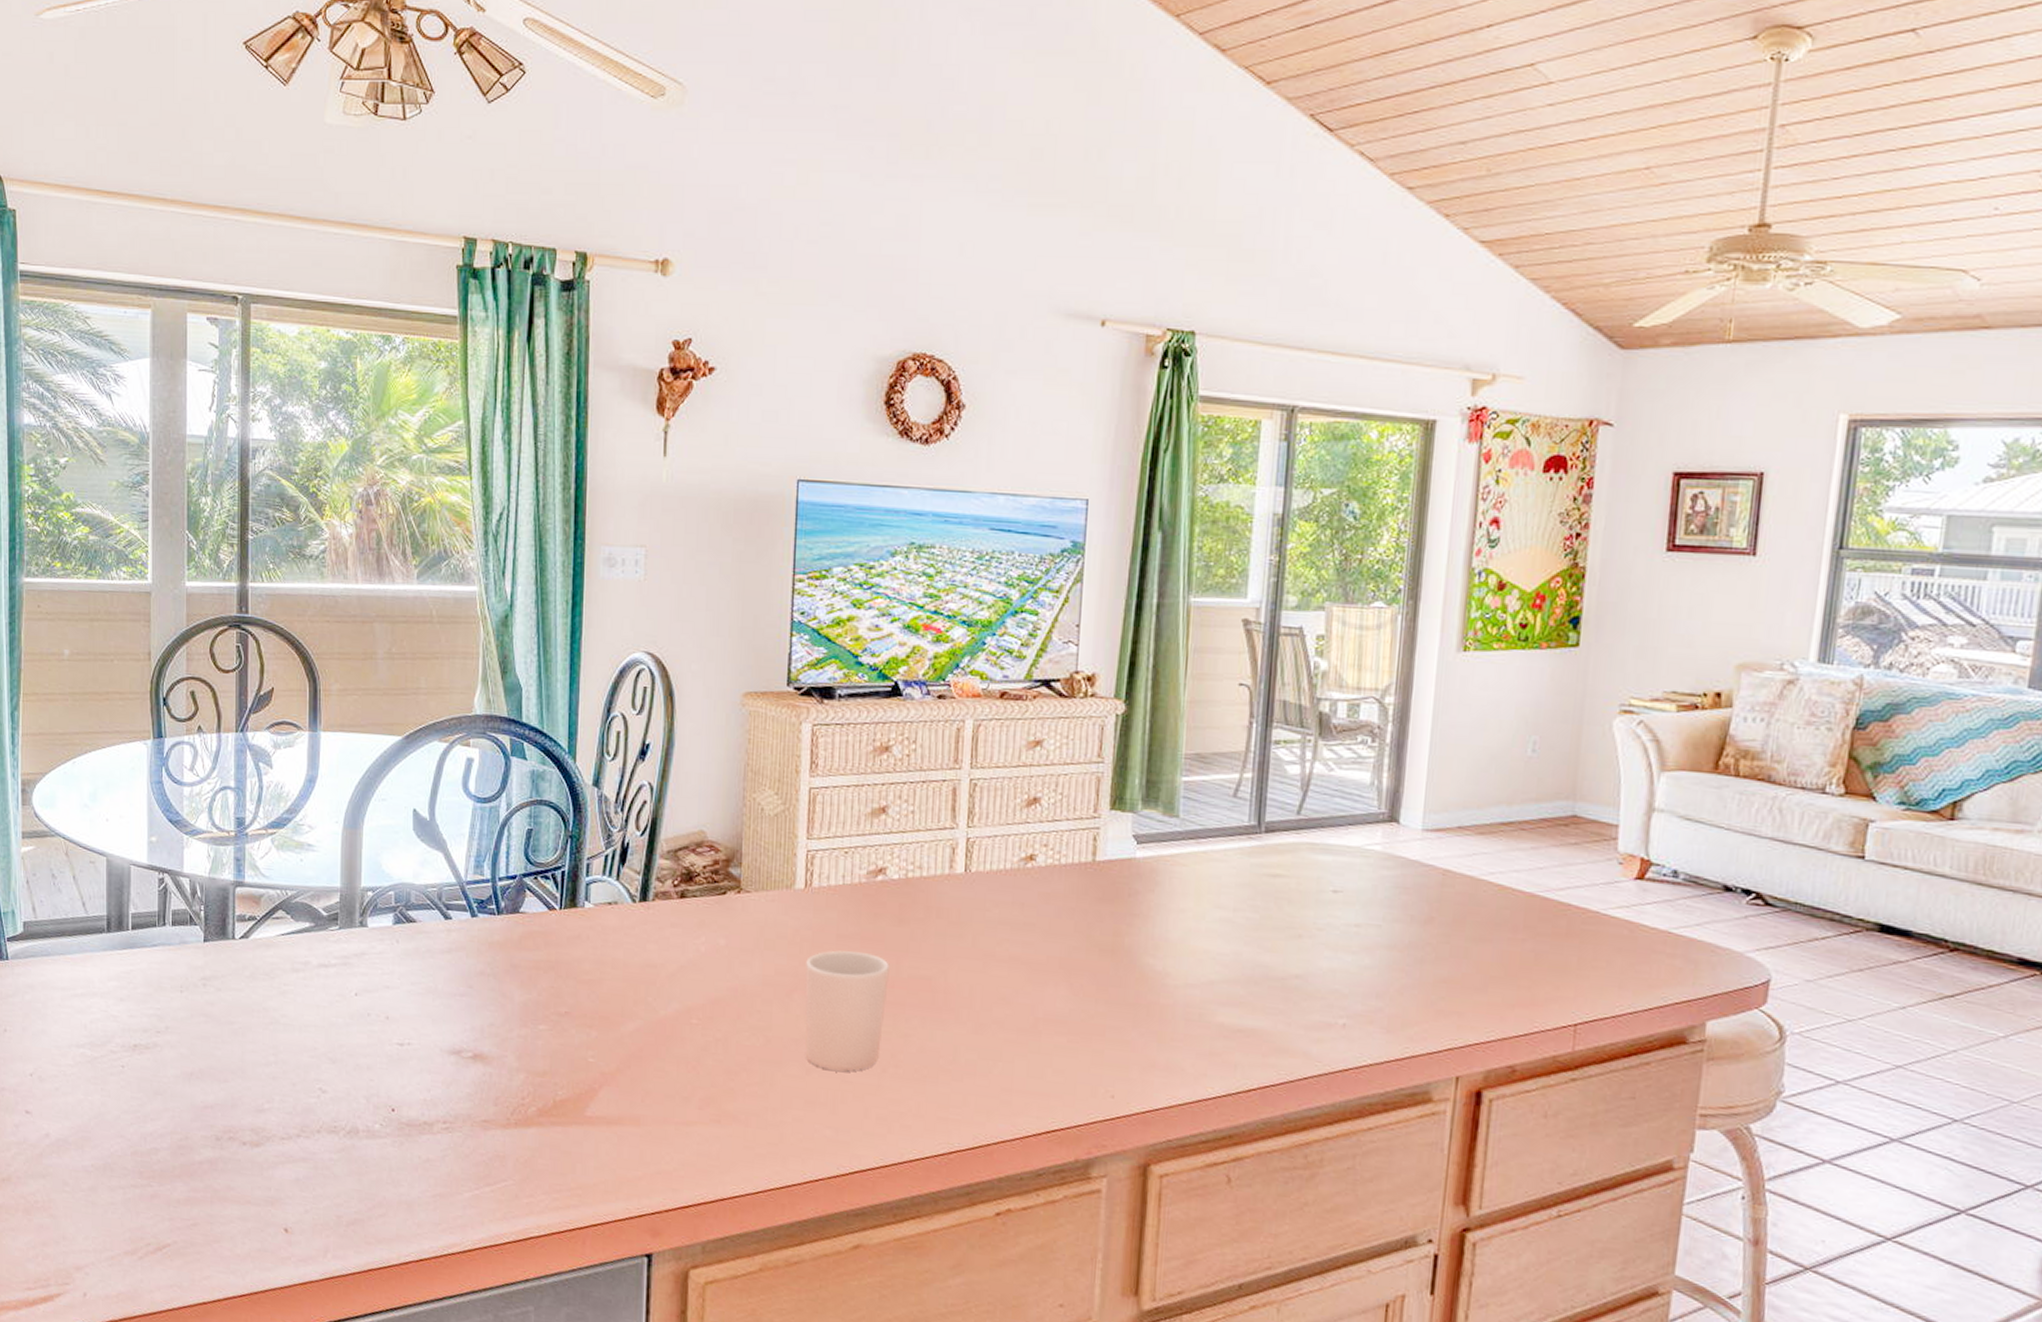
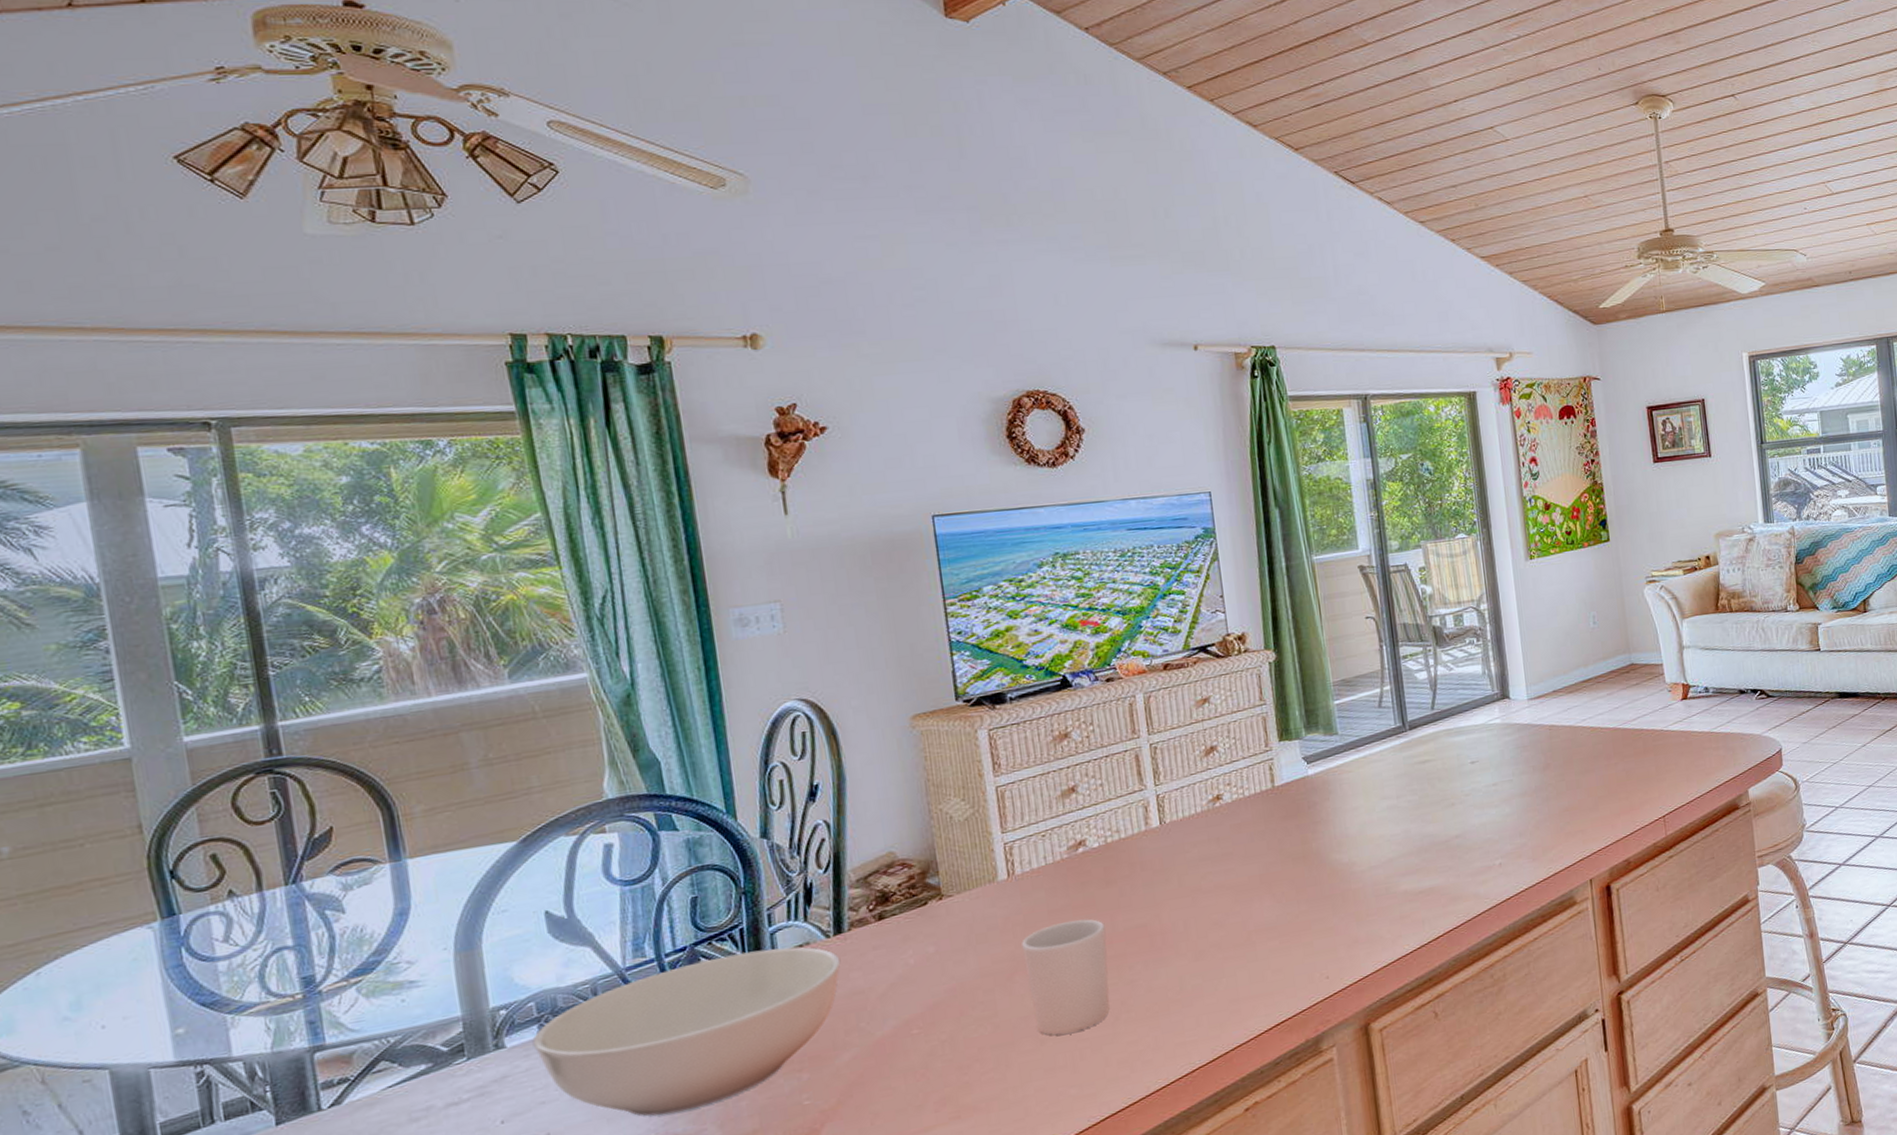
bowl: none [387,893,641,1035] -> present [532,947,841,1116]

